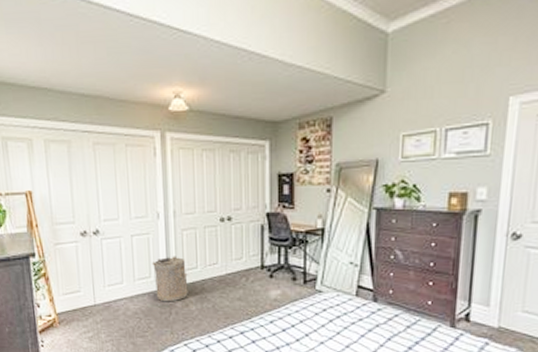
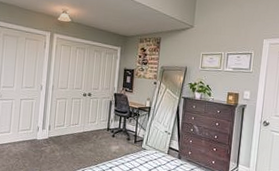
laundry hamper: present [151,256,189,302] -> none [32,116,58,149]

